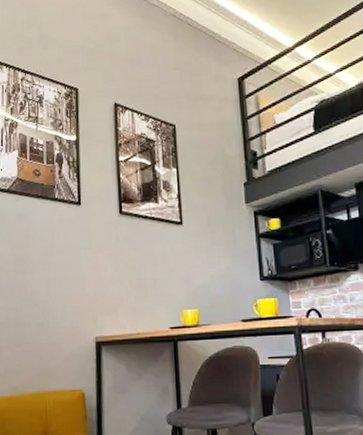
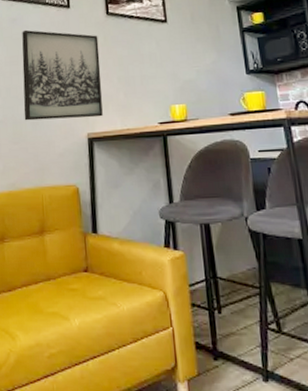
wall art: none [28,226,113,323] -> present [22,29,103,121]

